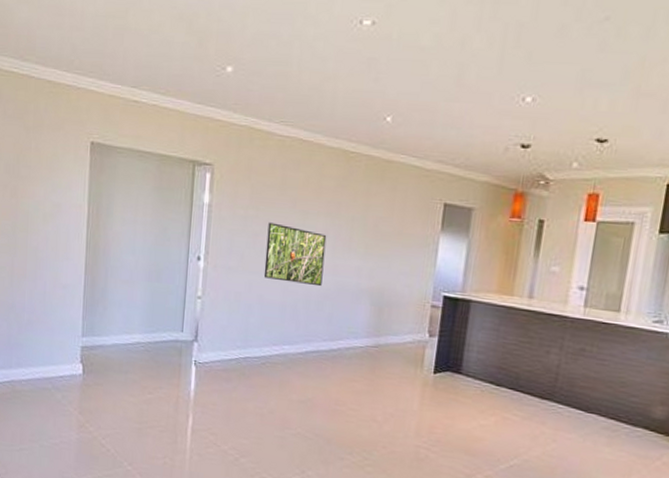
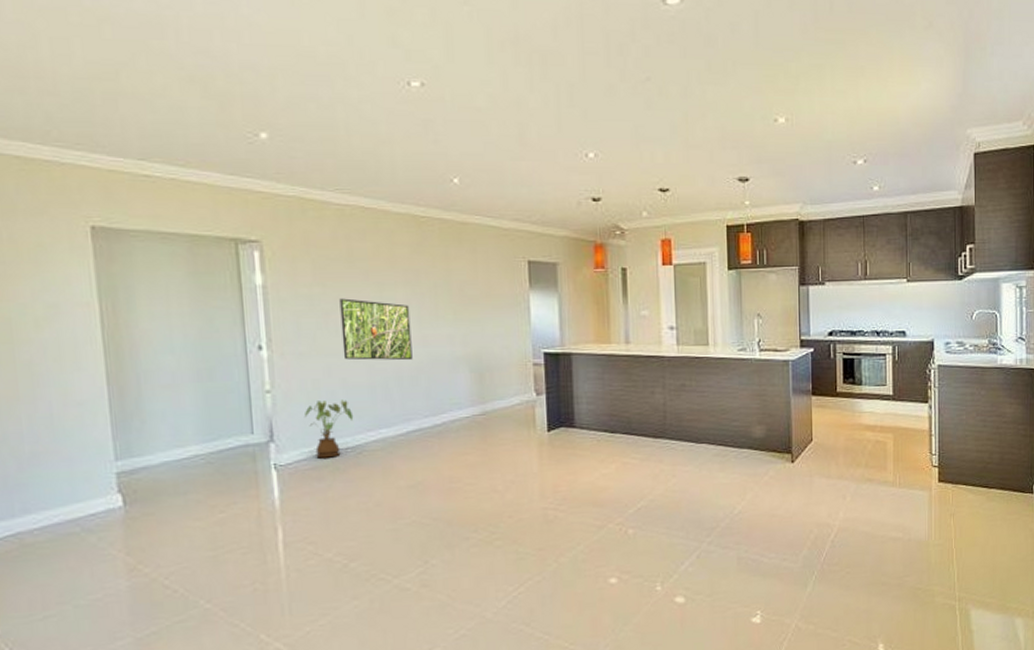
house plant: none [223,311,264,364] -> present [304,400,354,458]

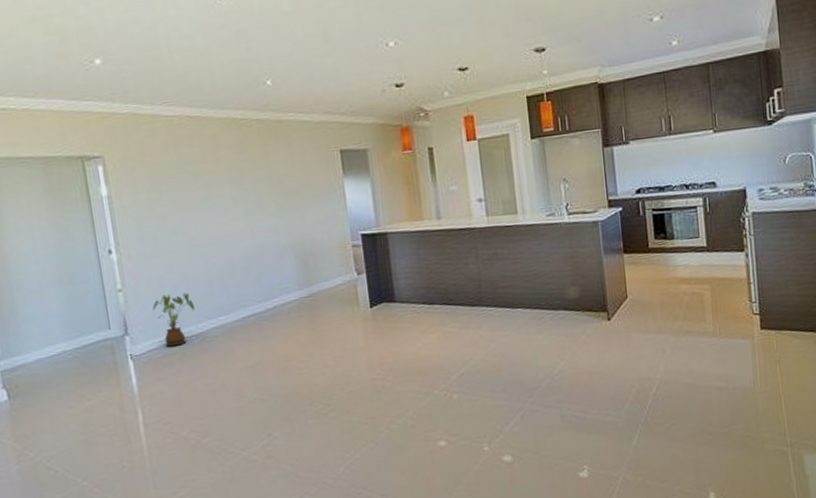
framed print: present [339,298,413,361] -> none [174,200,243,256]

